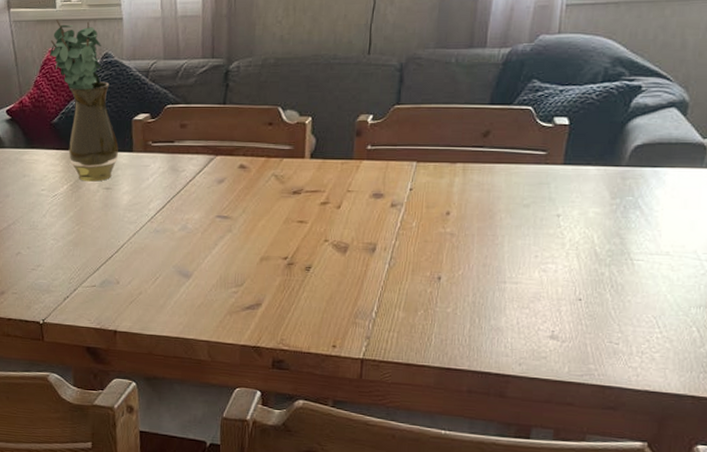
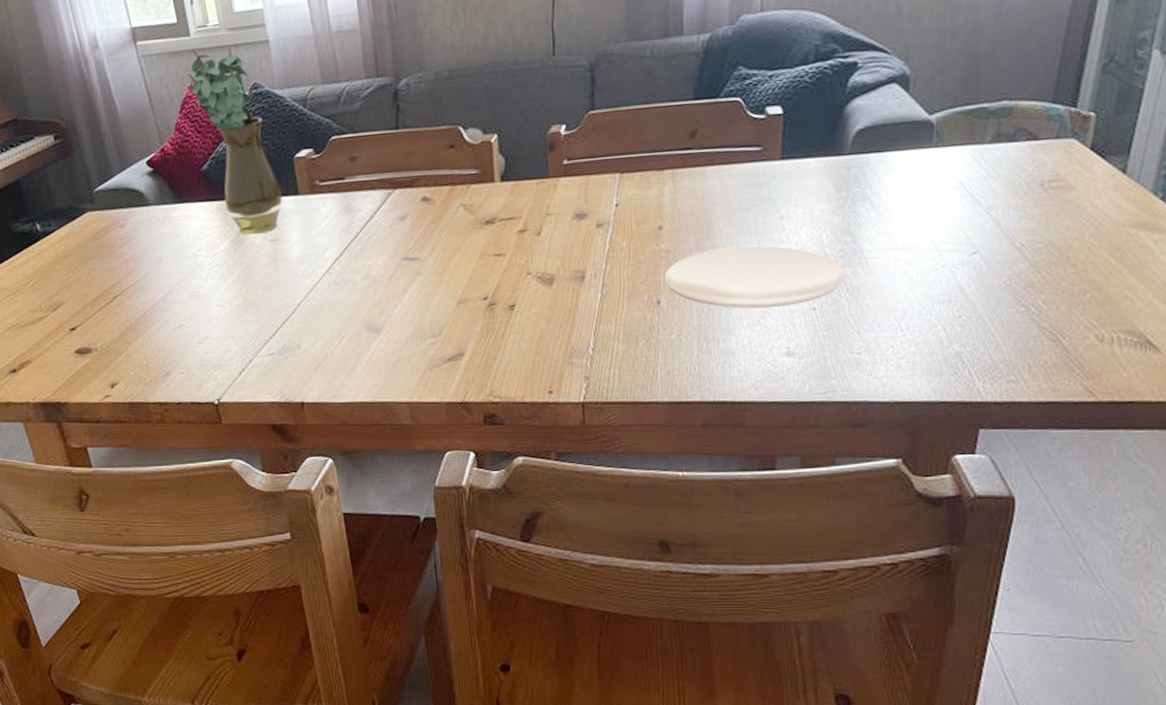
plate: none [446,237,611,295] -> present [664,246,845,309]

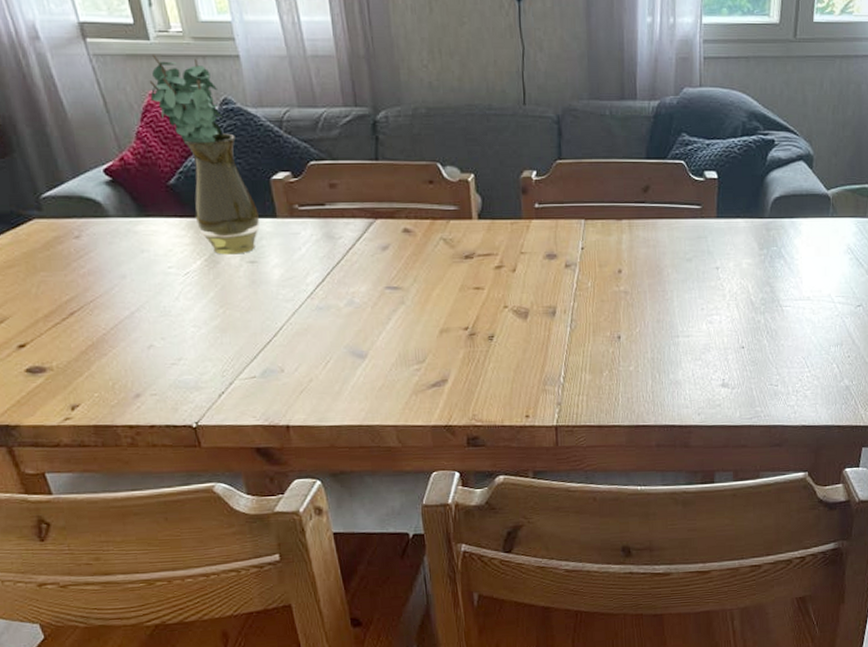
plate: present [664,246,845,309] -> none [623,291,766,346]

